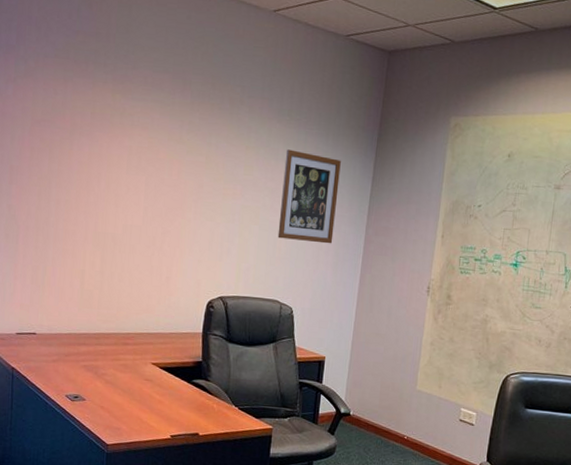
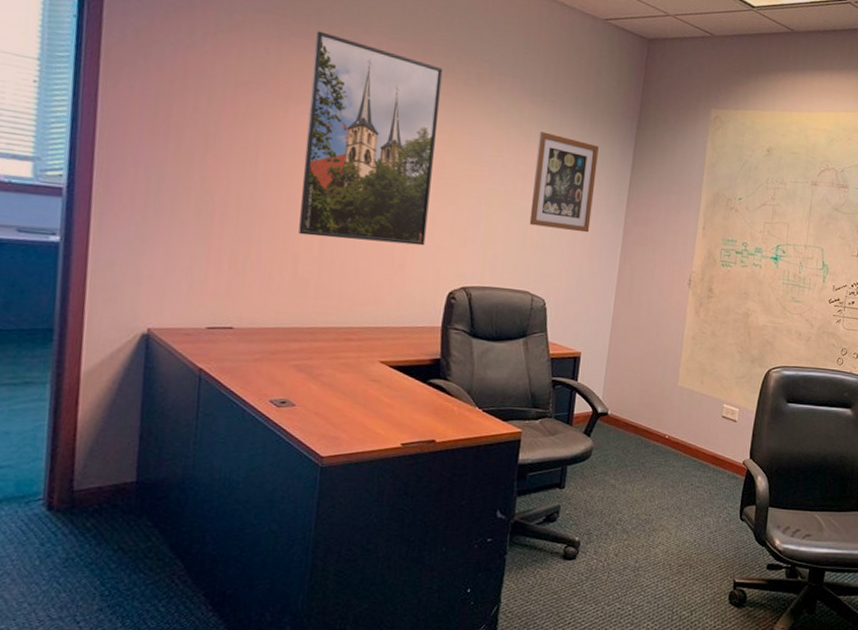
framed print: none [84,70,200,260] -> present [298,31,443,246]

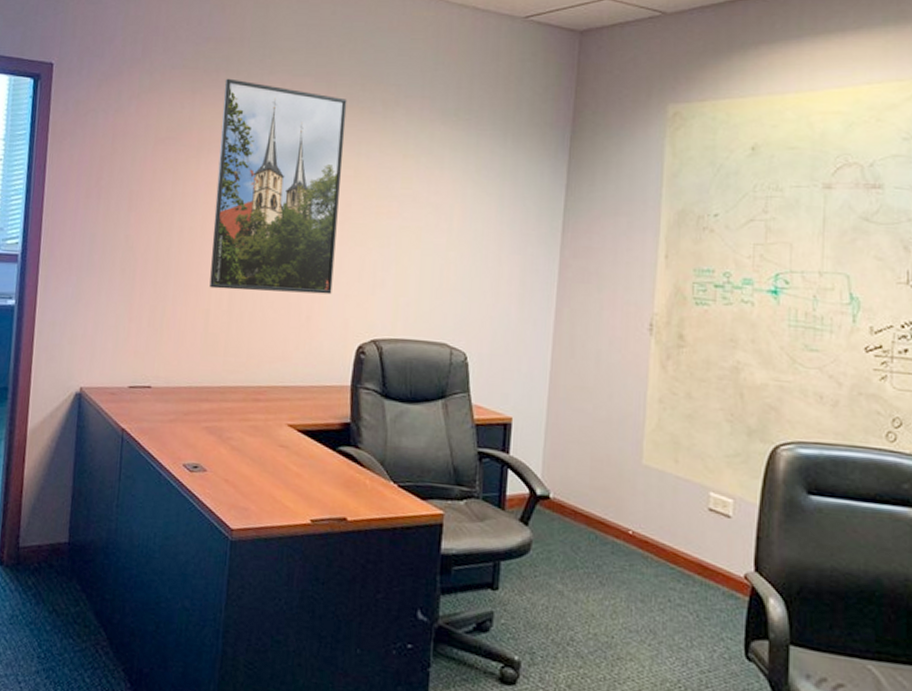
wall art: present [529,131,599,233] -> none [445,156,524,271]

